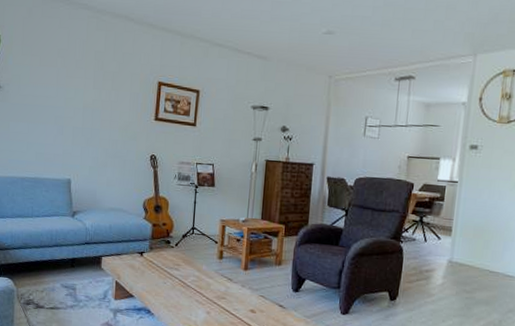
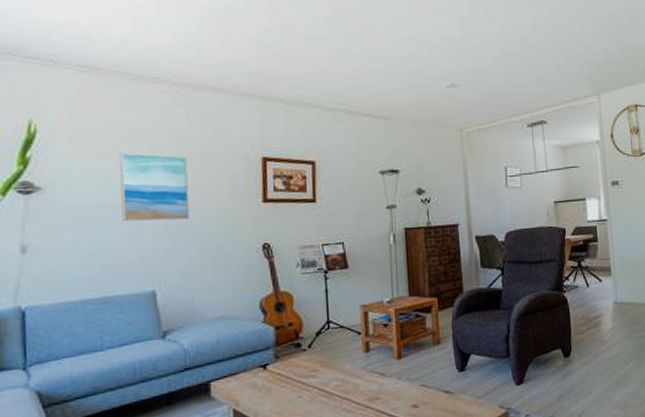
wall art: none [53,65,102,126] -> present [120,152,189,222]

